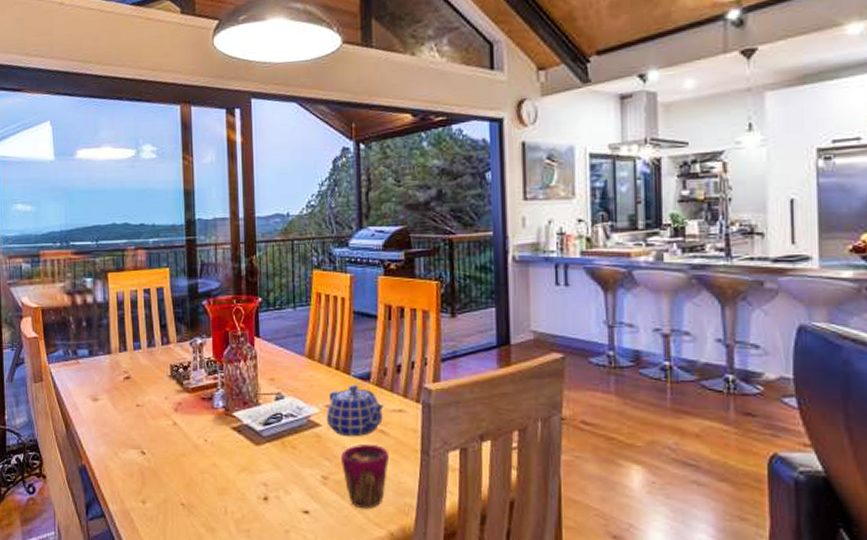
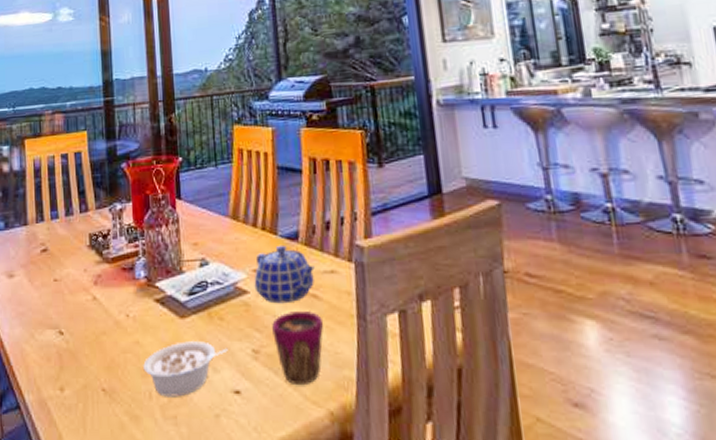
legume: none [220,466,299,514] -> present [143,341,228,397]

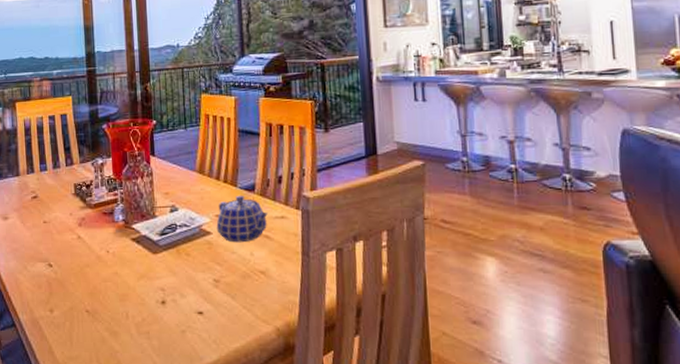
legume: present [143,341,228,397] -> none [121,273,193,317]
cup: present [272,310,324,384] -> none [231,248,274,307]

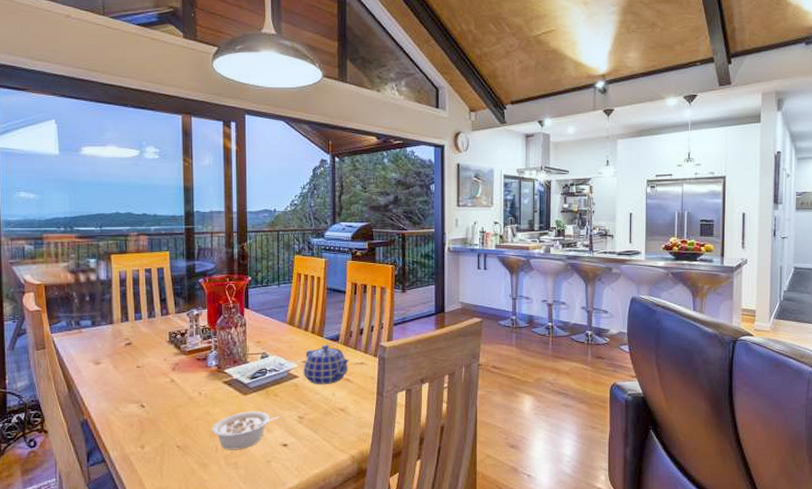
legume: none [121,273,193,317] -> present [212,411,280,450]

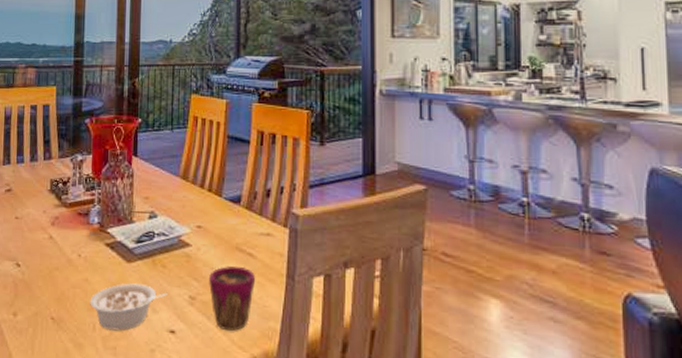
teapot: present [303,344,349,385] -> none [196,206,253,259]
cup: none [314,389,353,439] -> present [209,265,256,331]

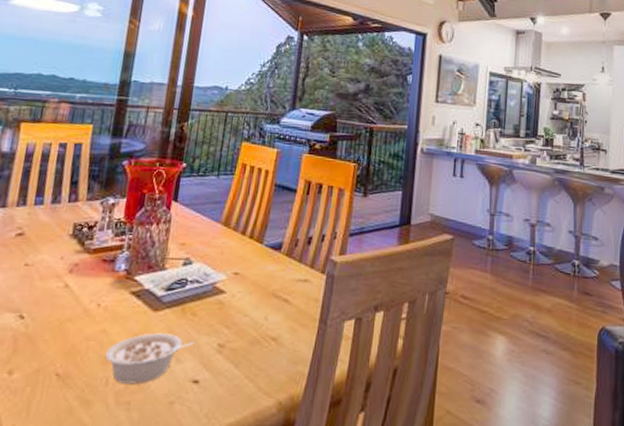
cup: present [209,265,256,331] -> none [240,312,289,377]

